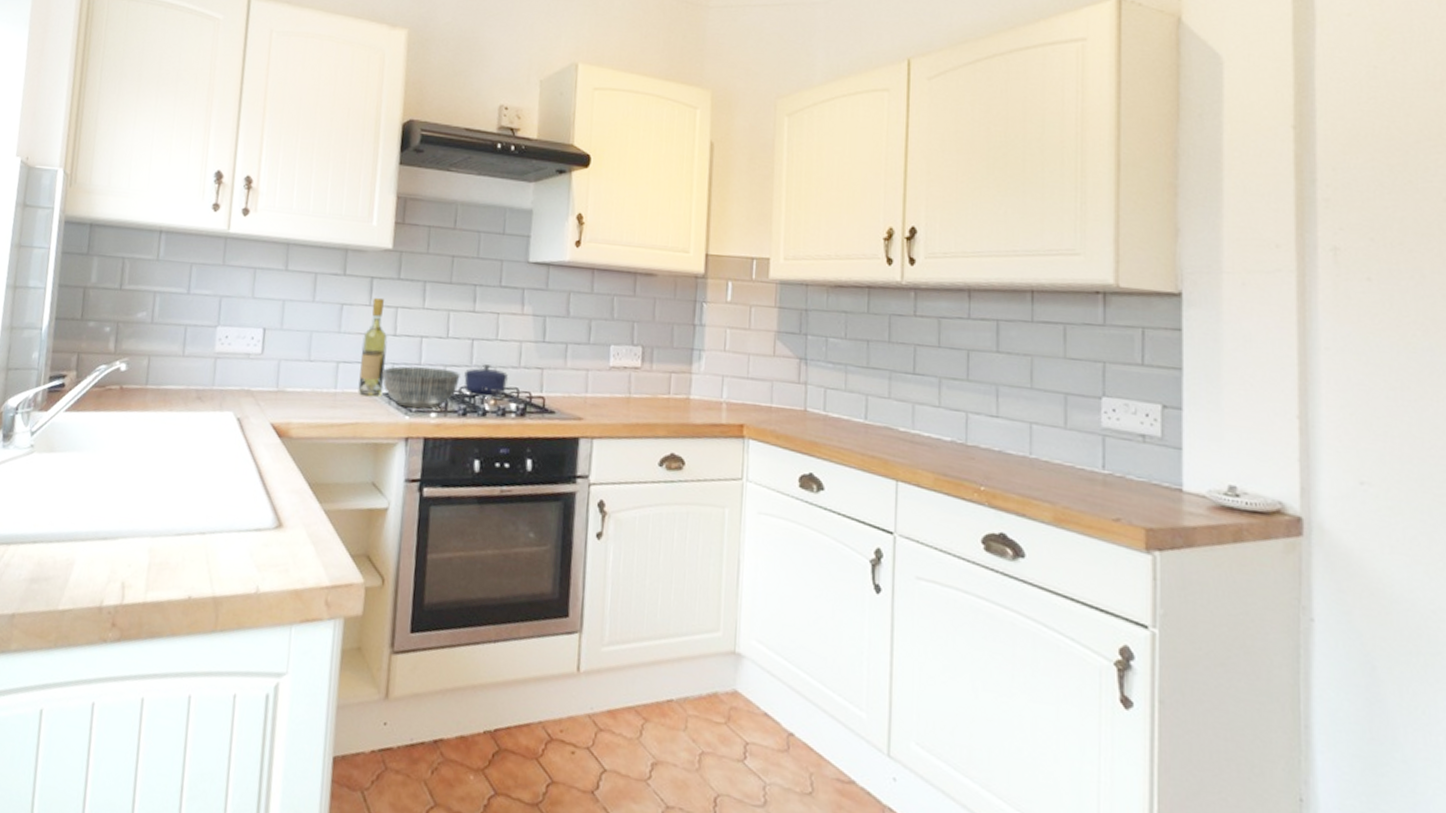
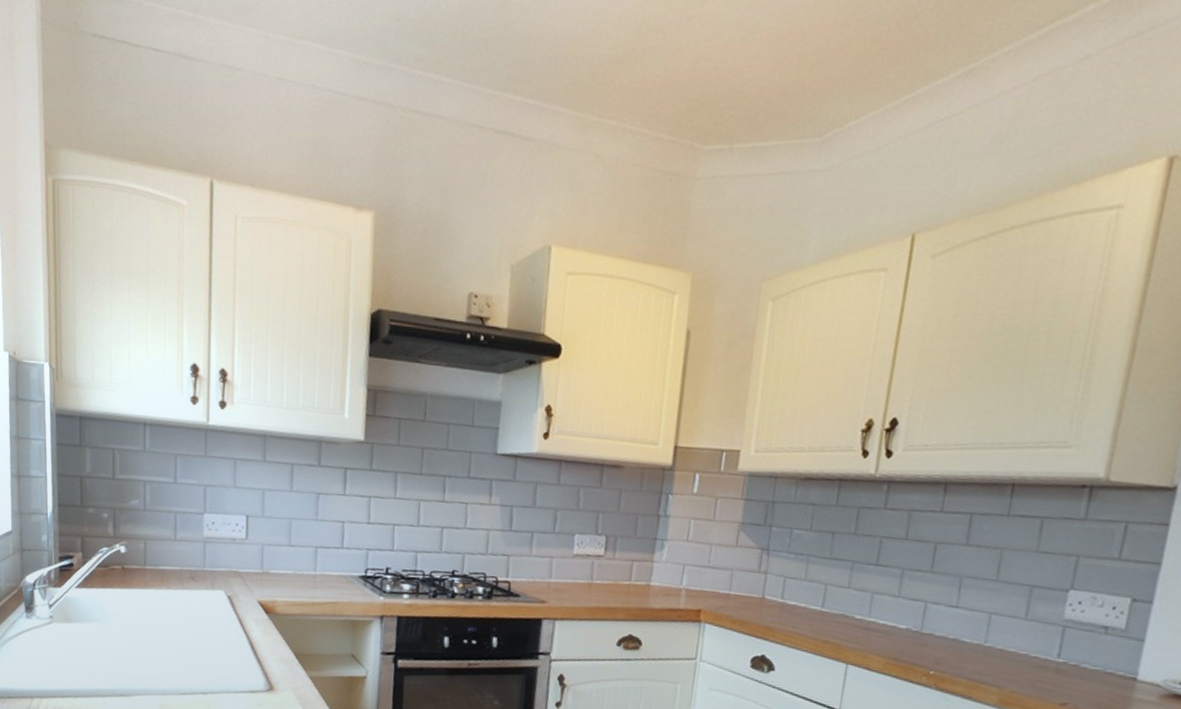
bottle: present [357,297,388,398] -> none [335,487,362,580]
bowl: present [382,366,460,409] -> none [358,551,431,591]
cooking pot: present [463,364,509,399] -> none [434,551,477,583]

